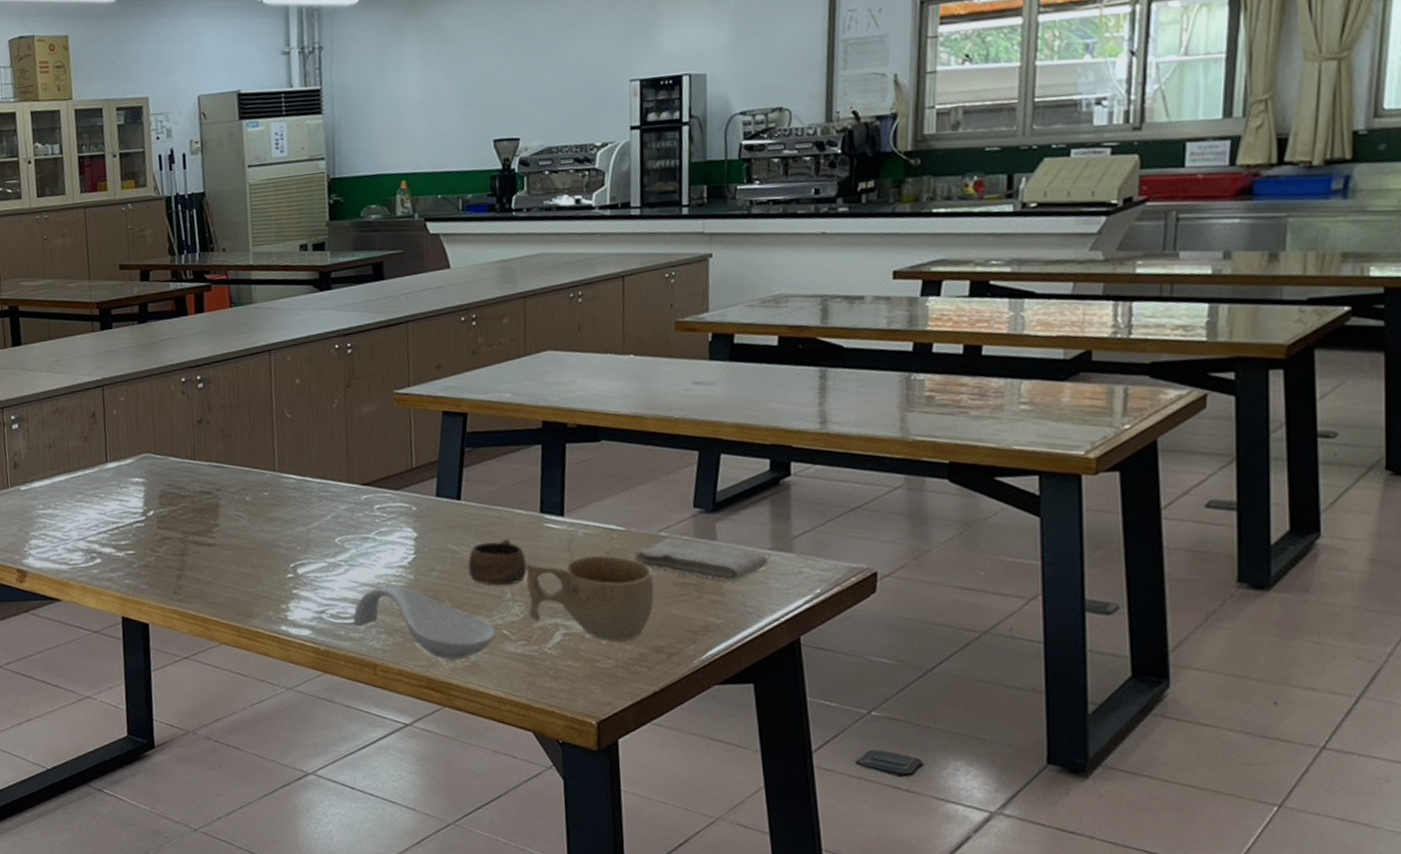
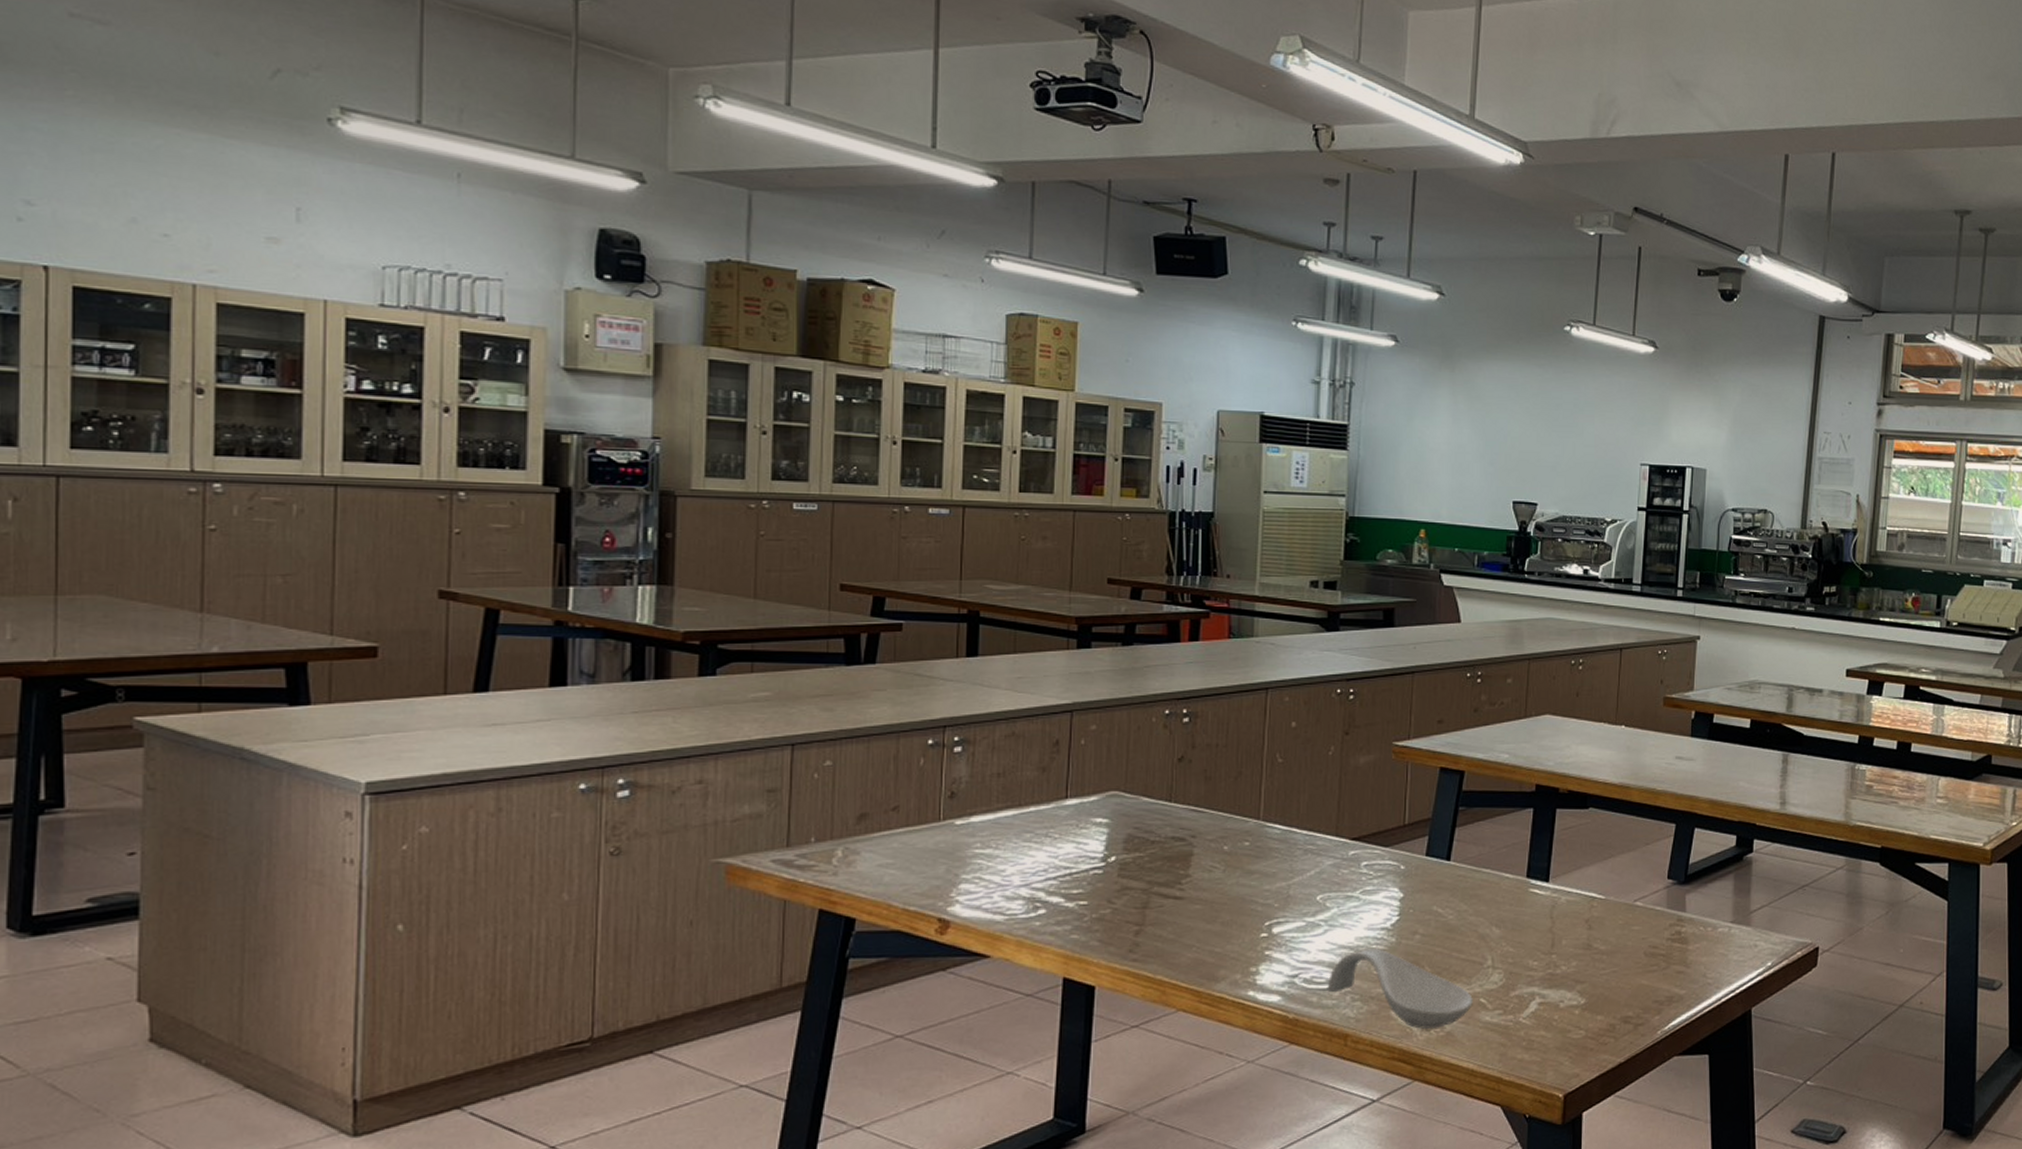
cup: present [468,539,527,586] -> none [1451,903,1509,952]
cup: present [525,555,655,641] -> none [1507,924,1627,1011]
washcloth: present [634,537,768,581] -> none [1610,907,1729,952]

